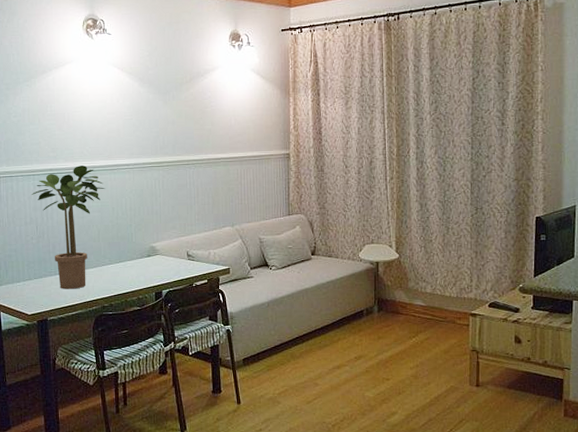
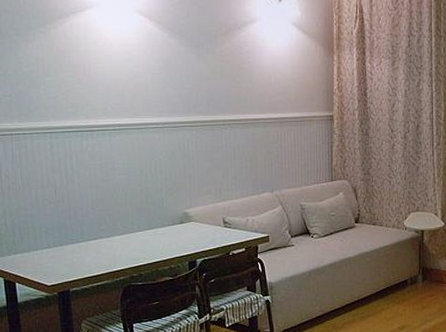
potted plant: present [31,165,105,289] -> none [48,123,133,258]

